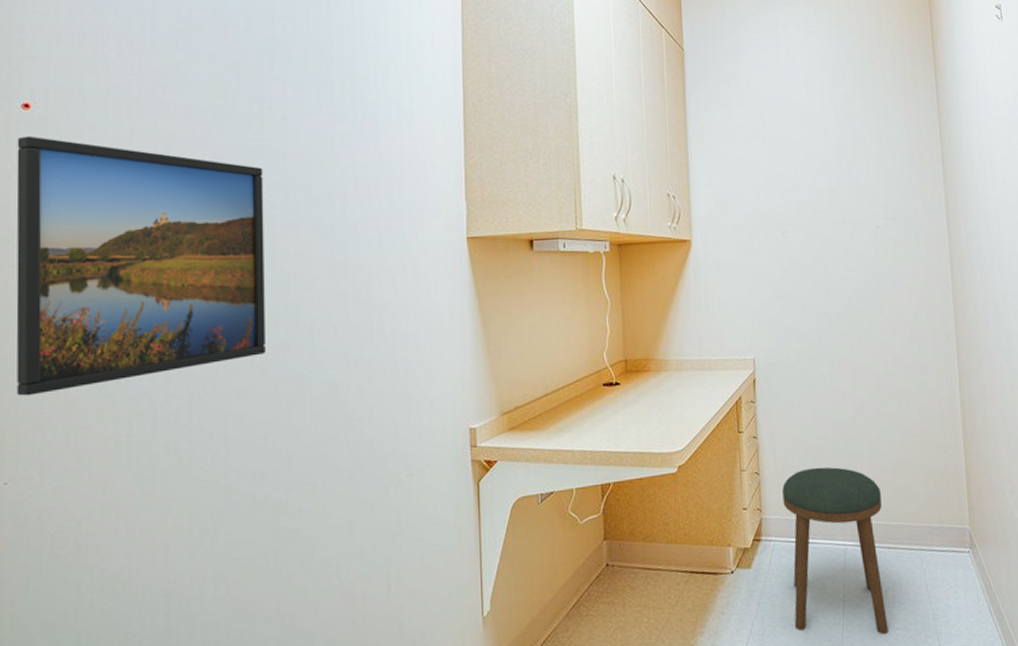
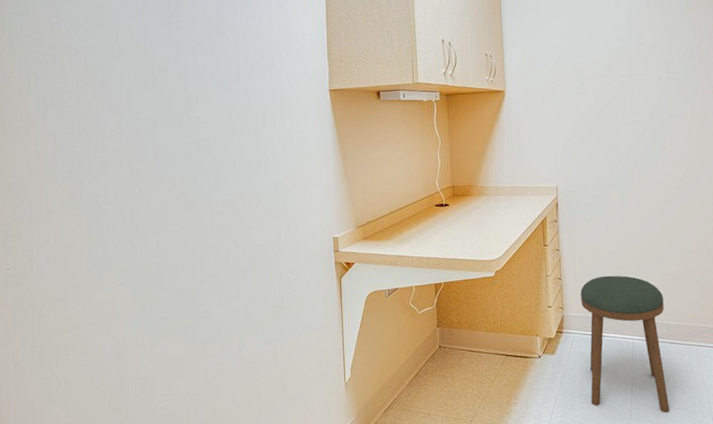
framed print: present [16,135,265,396] -> none [9,17,183,207]

